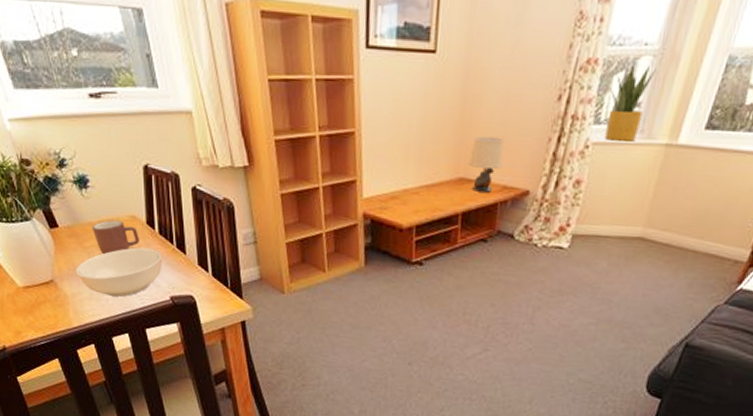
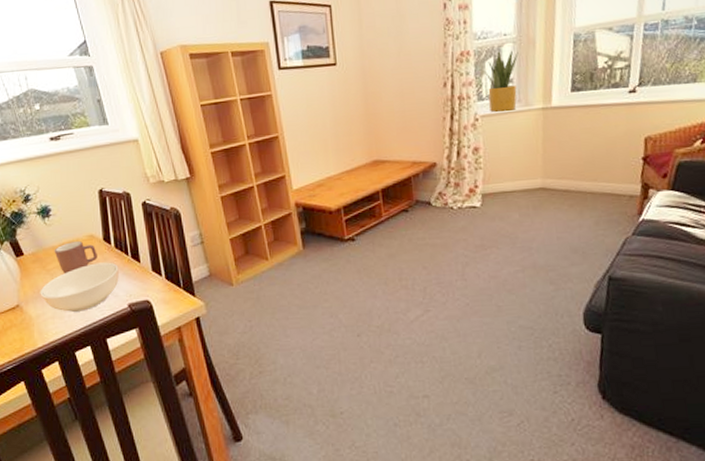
table lamp: present [468,136,504,193] -> none [379,123,409,170]

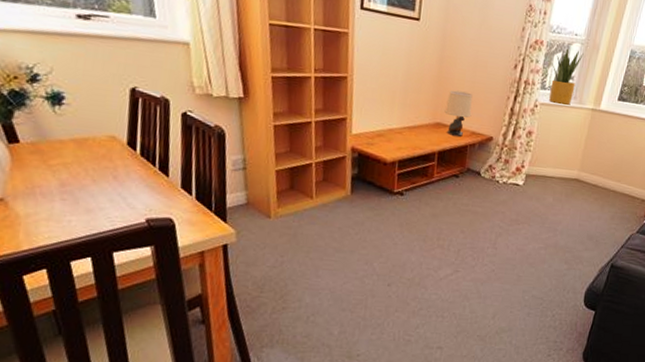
bowl: present [40,262,119,312] -> none [34,168,141,218]
mug: present [54,241,98,274] -> none [61,139,117,174]
table lamp: none [379,123,409,170] -> present [444,90,473,137]

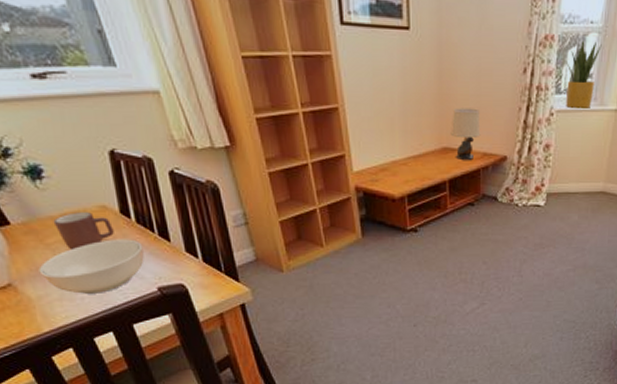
bowl: none [34,168,141,218] -> present [39,239,144,294]
mug: none [61,139,117,174] -> present [53,212,114,251]

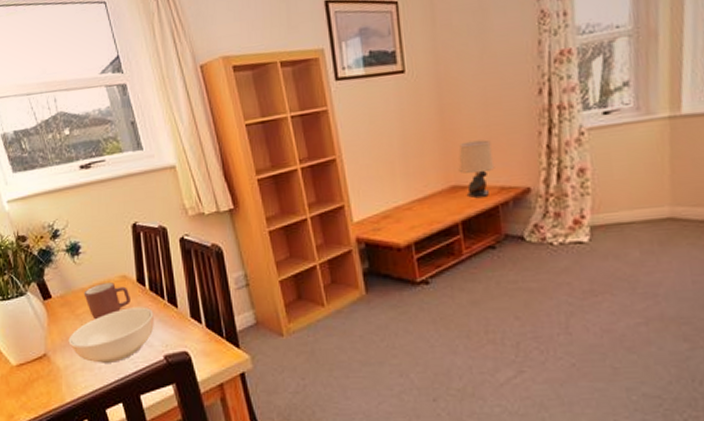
planter: present [566,39,602,110] -> none [591,45,636,125]

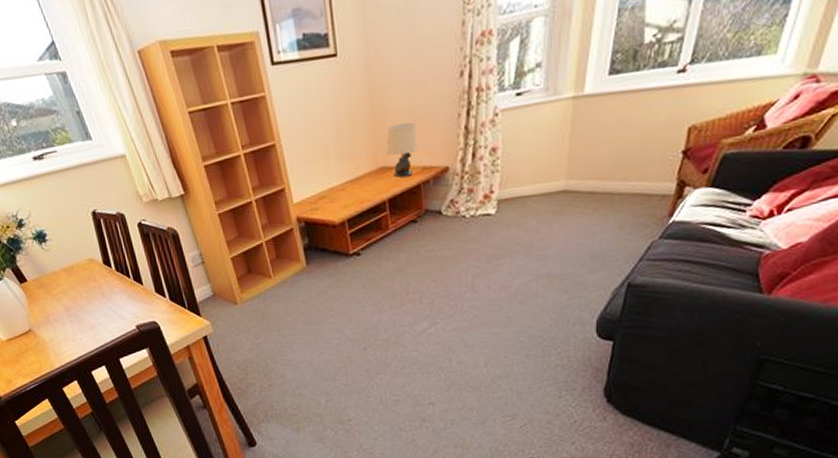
bowl: present [68,306,154,363] -> none [49,285,124,335]
mug: present [83,282,131,320] -> none [56,265,100,299]

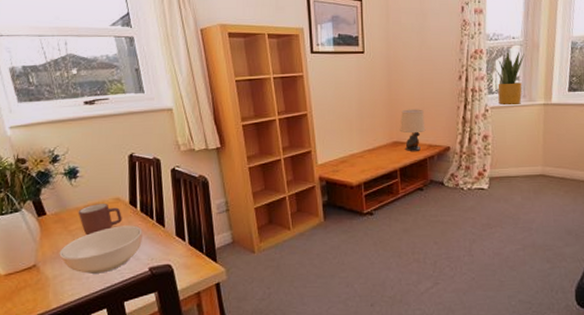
bowl: none [49,285,124,335] -> present [59,225,143,274]
mug: none [56,265,100,299] -> present [78,204,122,236]
planter: none [509,26,550,106] -> present [495,51,525,106]

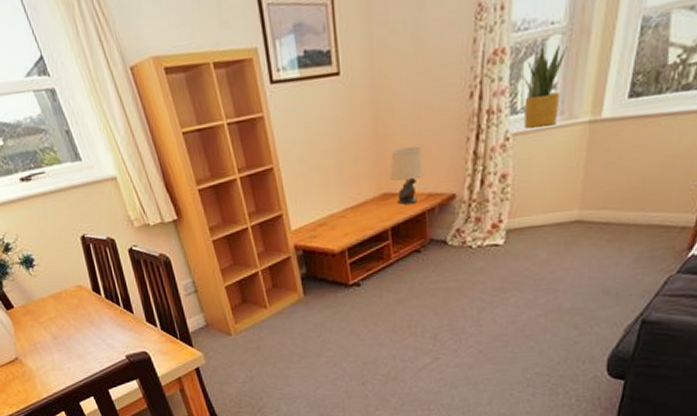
bowl: present [59,225,143,274] -> none [36,313,114,364]
mug: present [78,204,122,236] -> none [43,292,89,327]

